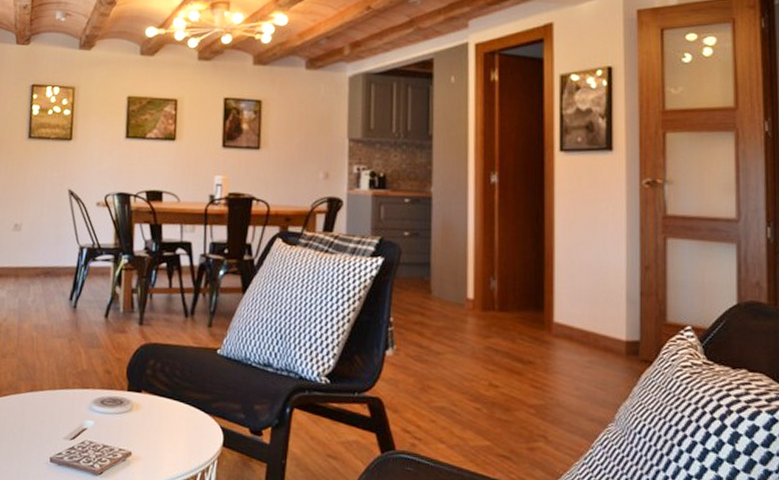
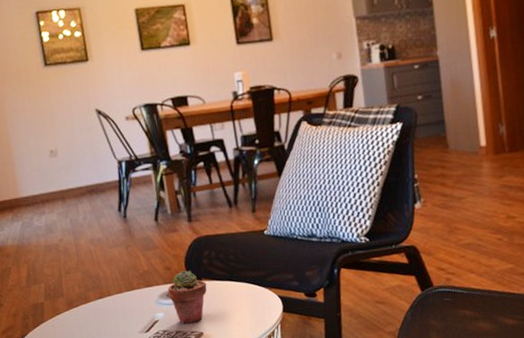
potted succulent: none [103,377,146,439] -> present [168,270,207,324]

